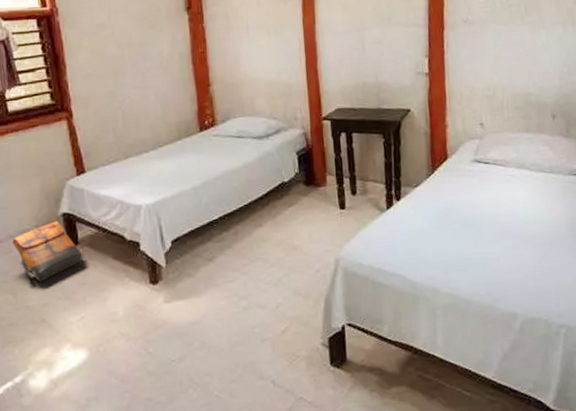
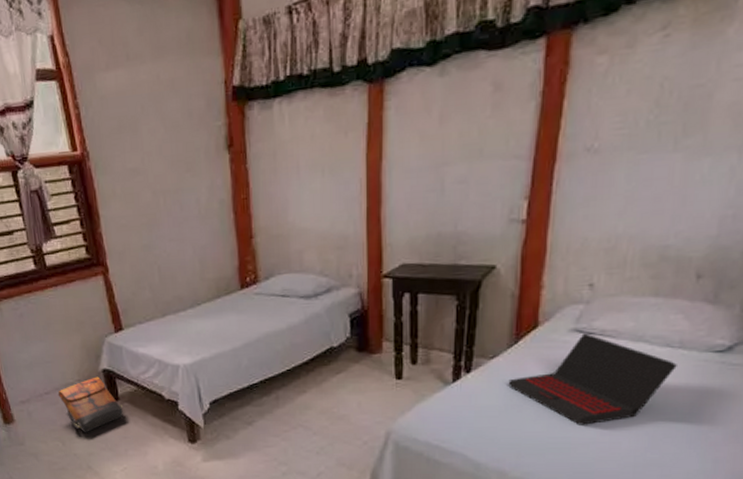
laptop: none [431,163,551,242] -> present [508,333,677,425]

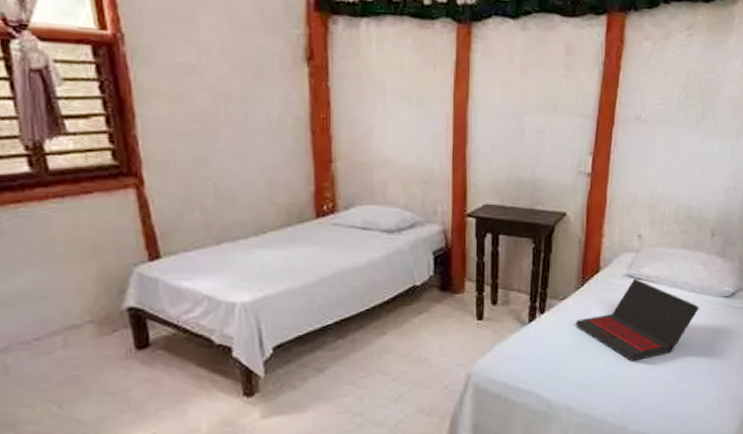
backpack: present [57,376,123,433] -> none [55,317,155,391]

